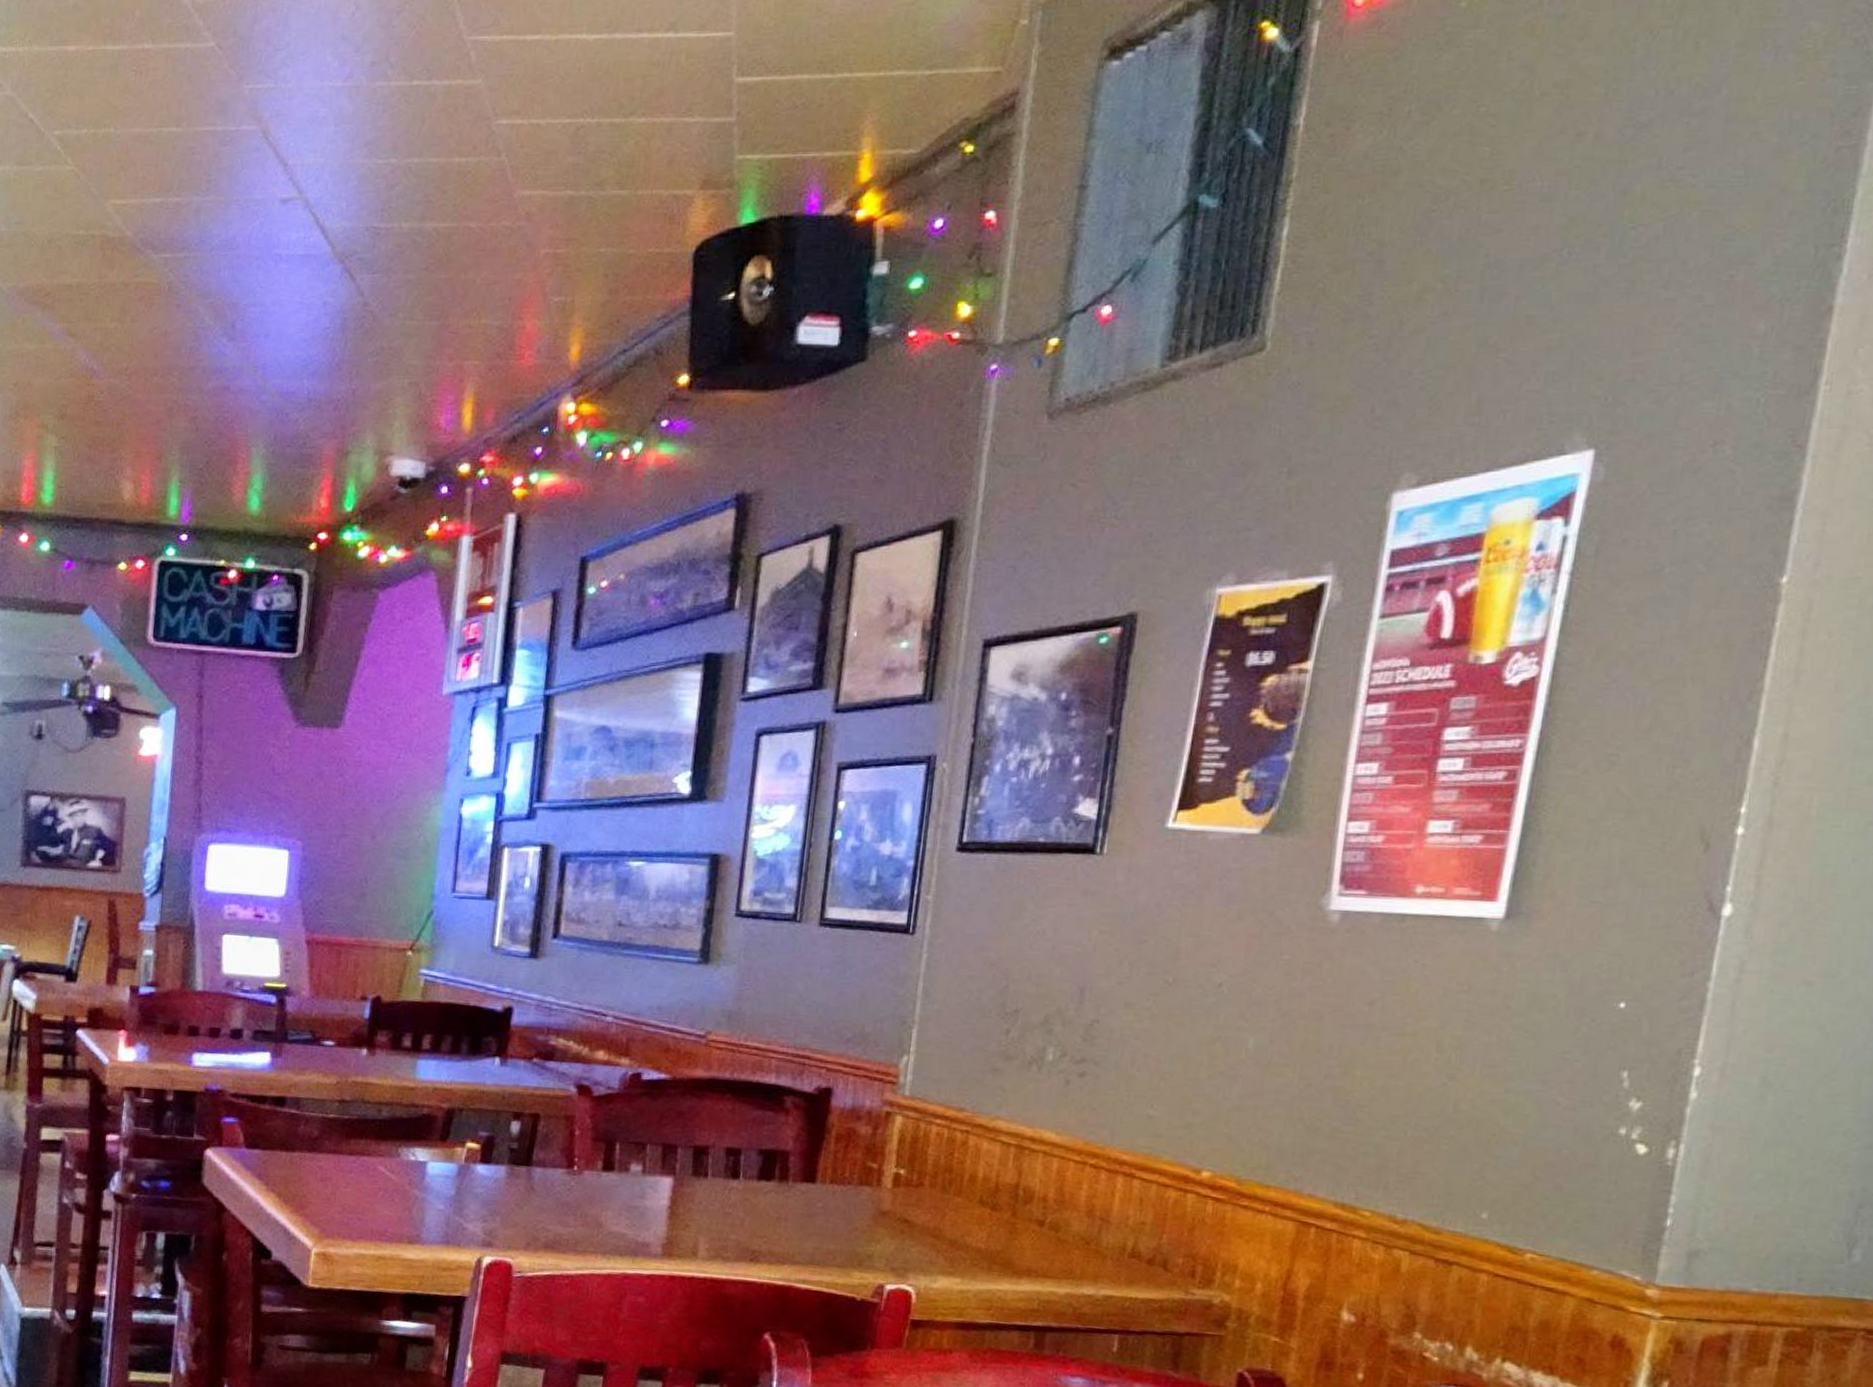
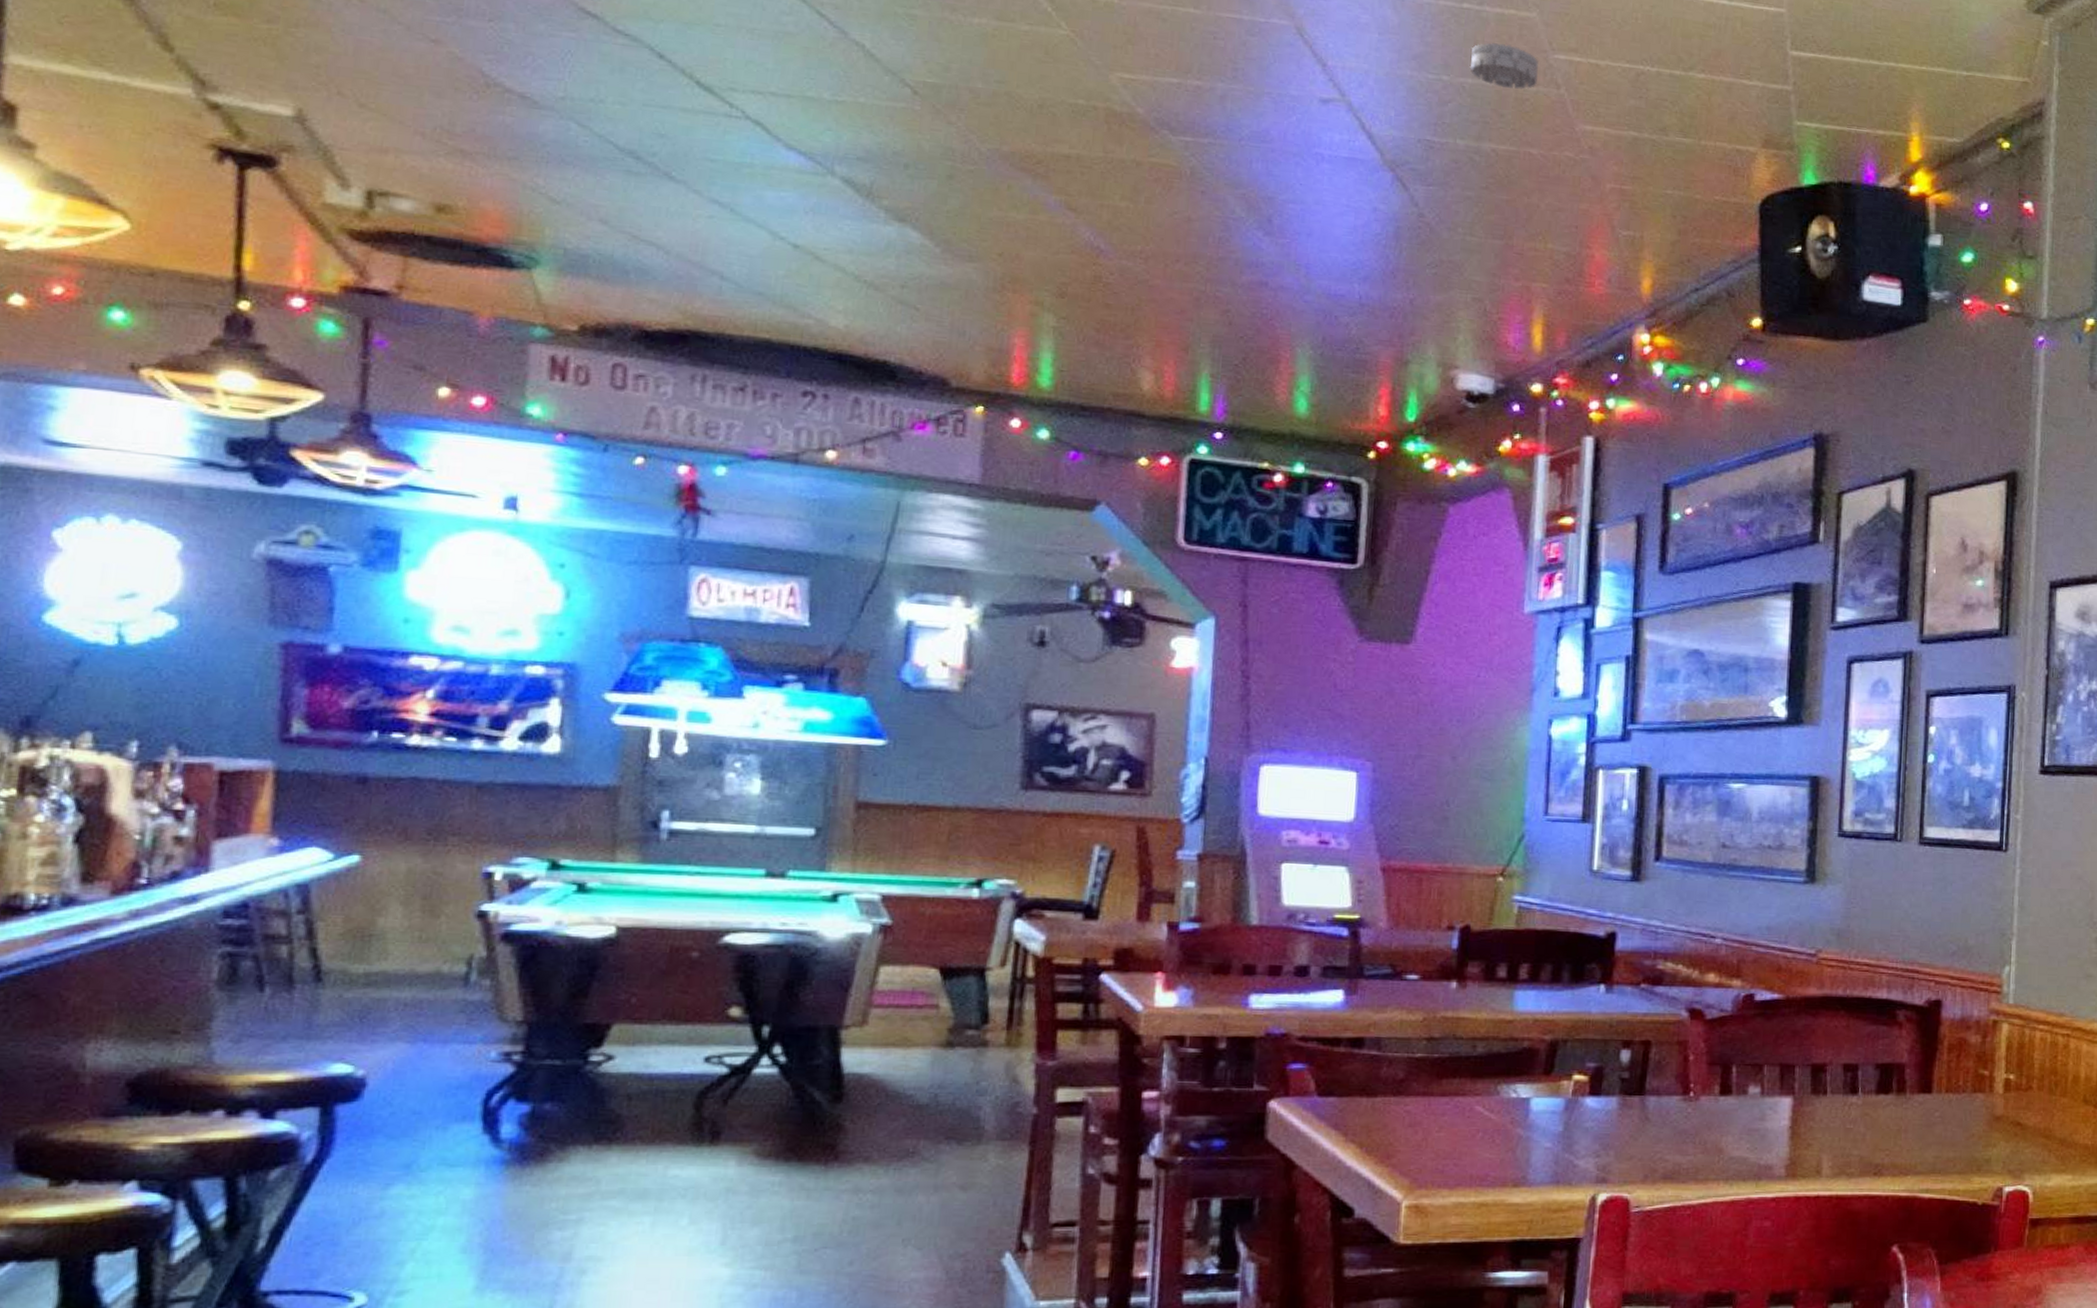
smoke detector: none [416,116,481,164] -> present [1469,43,1538,90]

